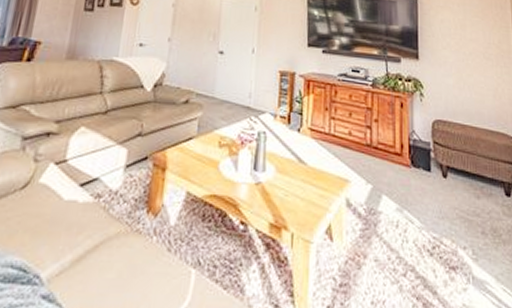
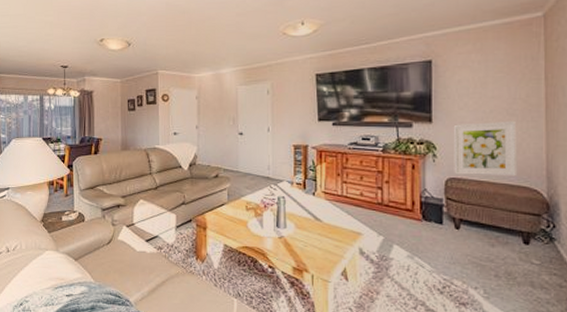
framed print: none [438,63,495,122] -> present [453,120,517,177]

